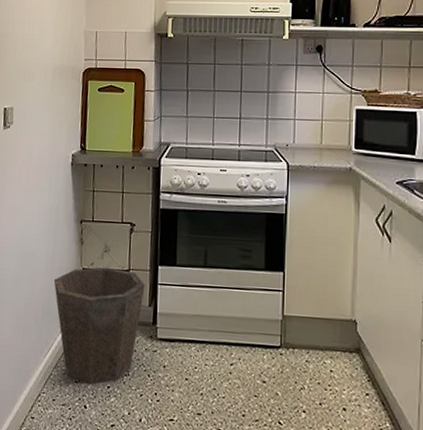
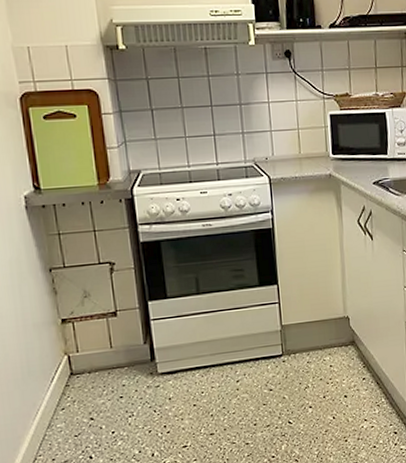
waste bin: present [53,267,145,385] -> none [28,312,137,435]

